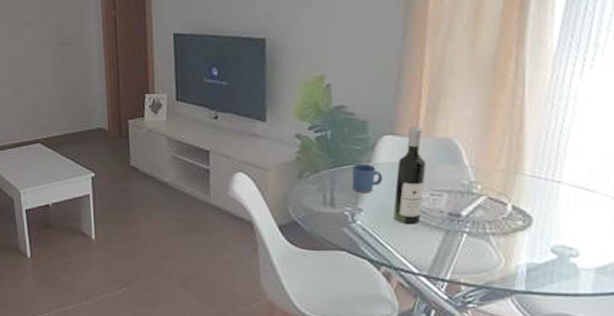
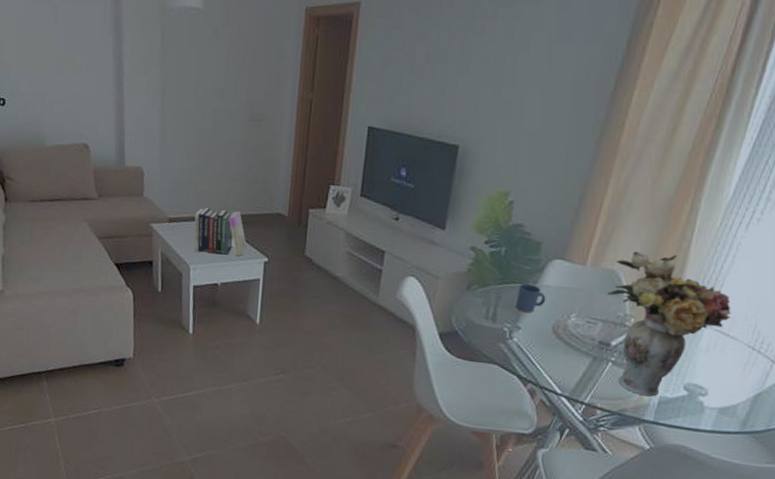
books: none [18,131,72,177] -> present [194,207,247,256]
bottle: present [392,126,426,225] -> none [548,254,592,348]
flower arrangement: none [447,114,585,265] -> present [607,251,731,397]

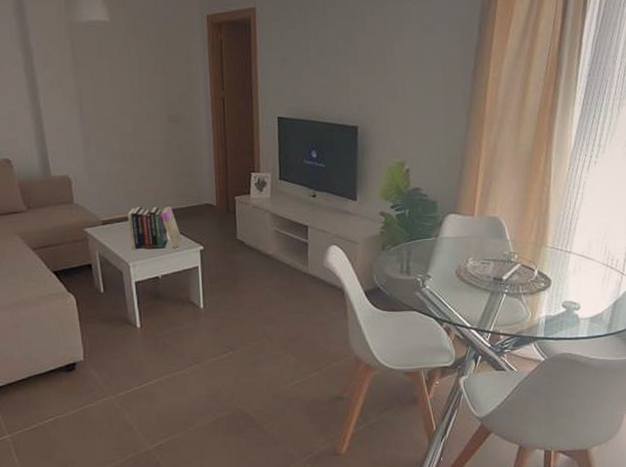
mug: present [515,283,546,313] -> none [423,237,447,263]
flower arrangement: present [607,251,731,397] -> none [494,199,587,318]

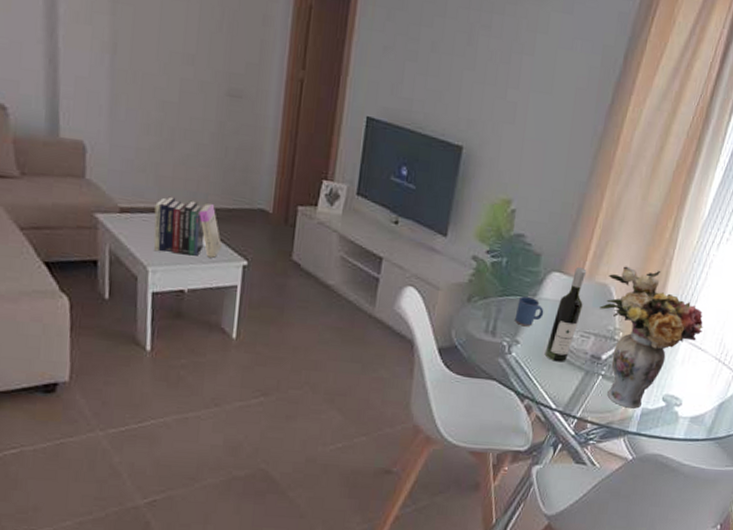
mug: none [423,237,447,263] -> present [514,295,544,327]
bottle: none [453,207,479,288] -> present [544,267,587,362]
flower arrangement: none [494,199,587,318] -> present [600,266,703,409]

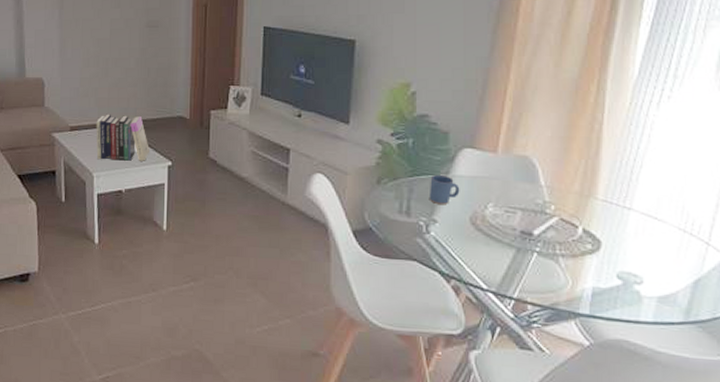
bottle: present [544,267,587,362] -> none [466,142,503,240]
flower arrangement: present [600,266,703,409] -> none [523,136,655,288]

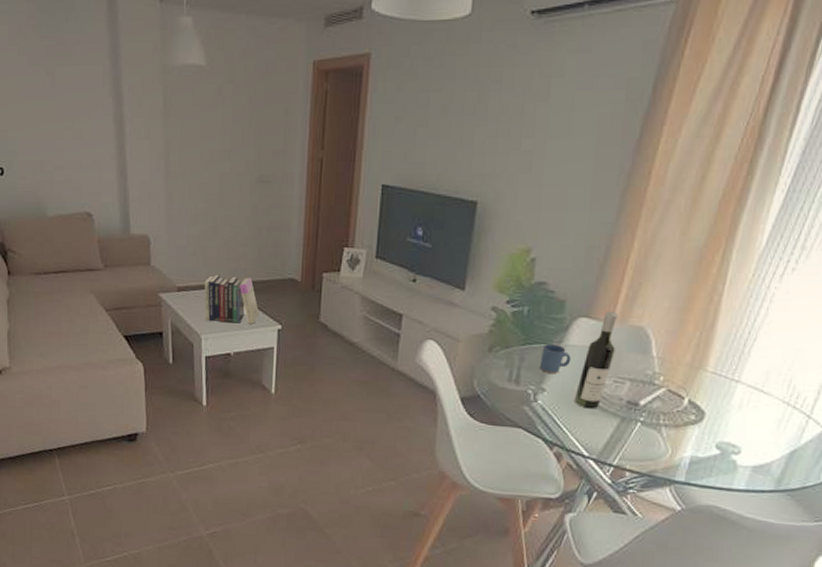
bottle: none [466,142,503,240] -> present [573,311,619,409]

